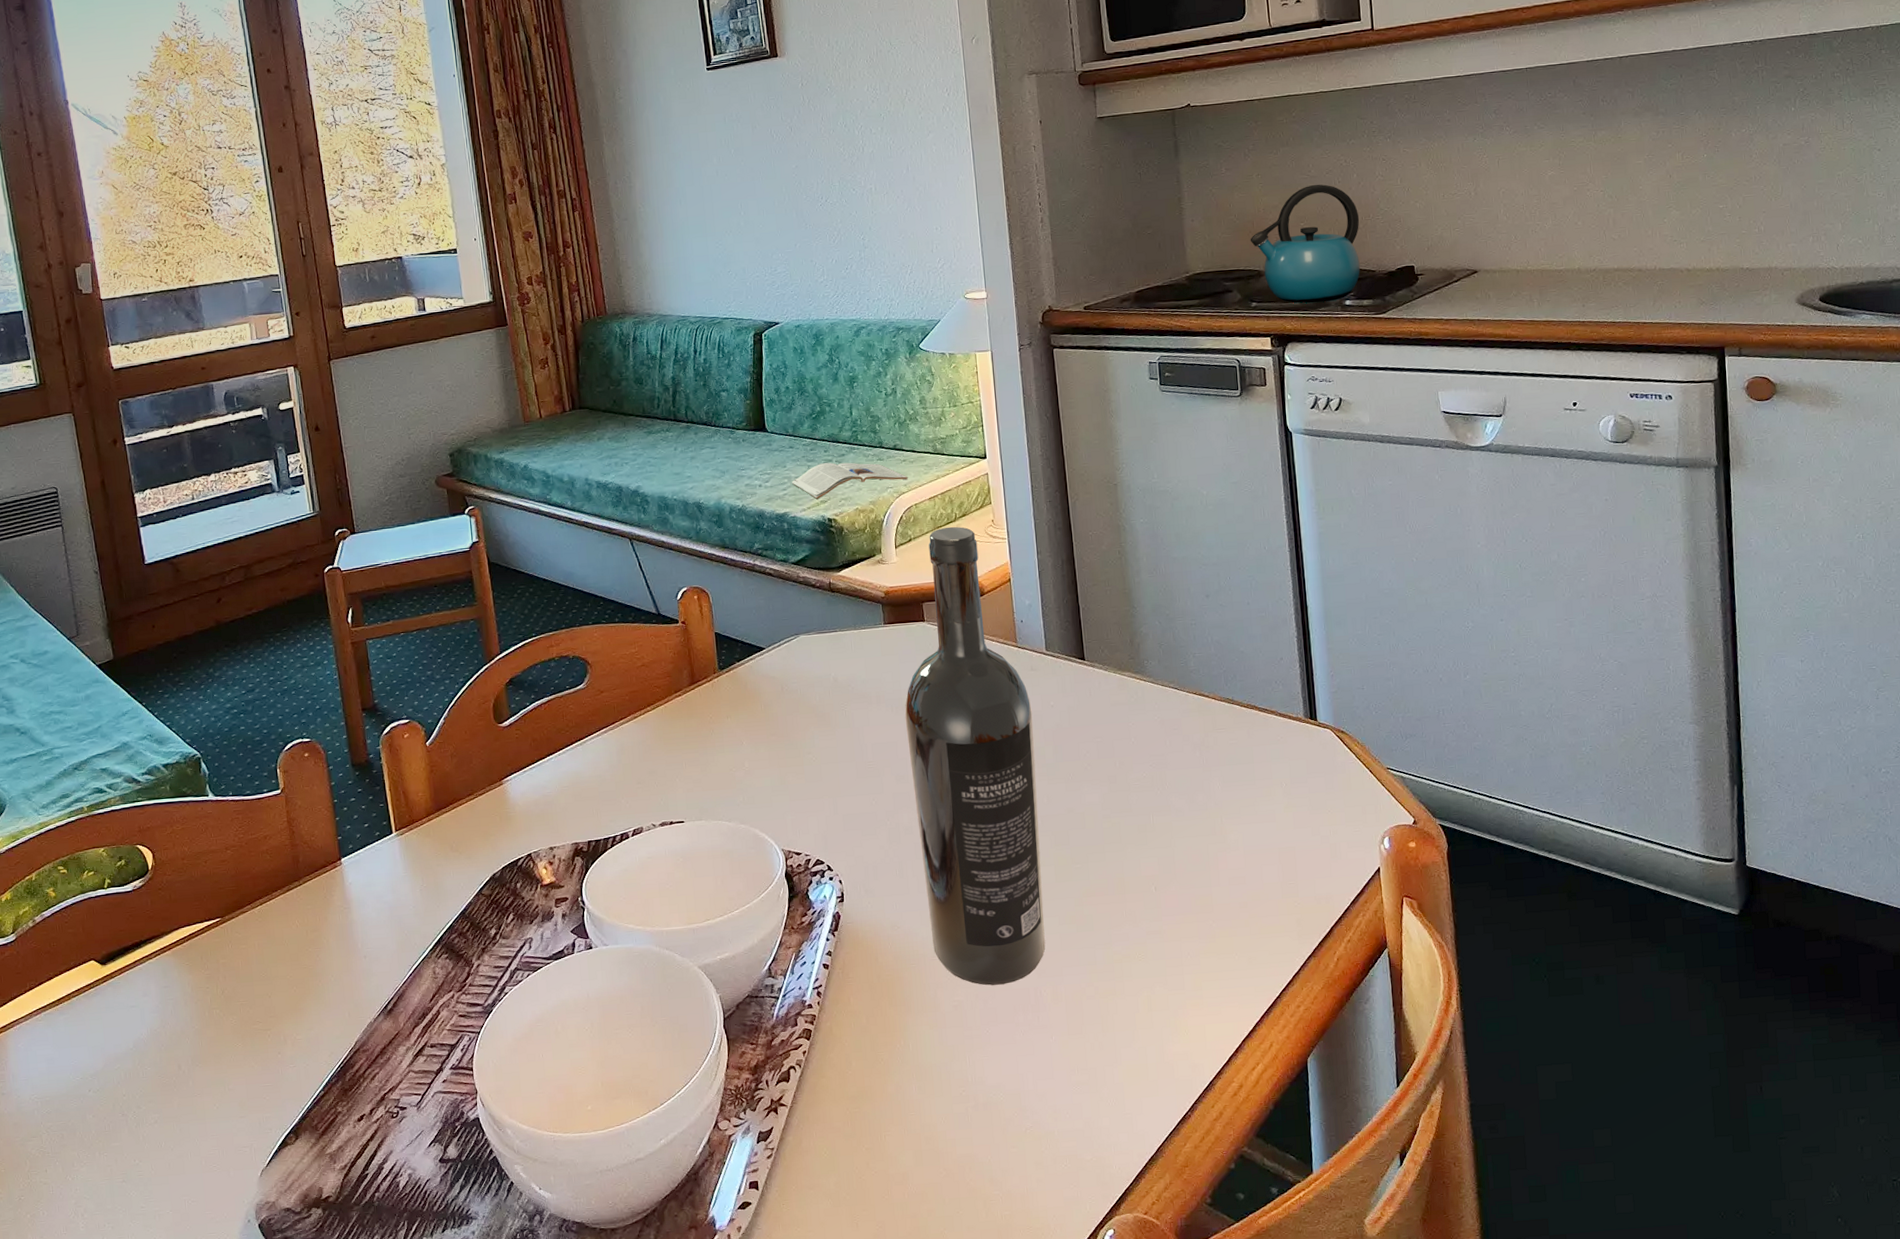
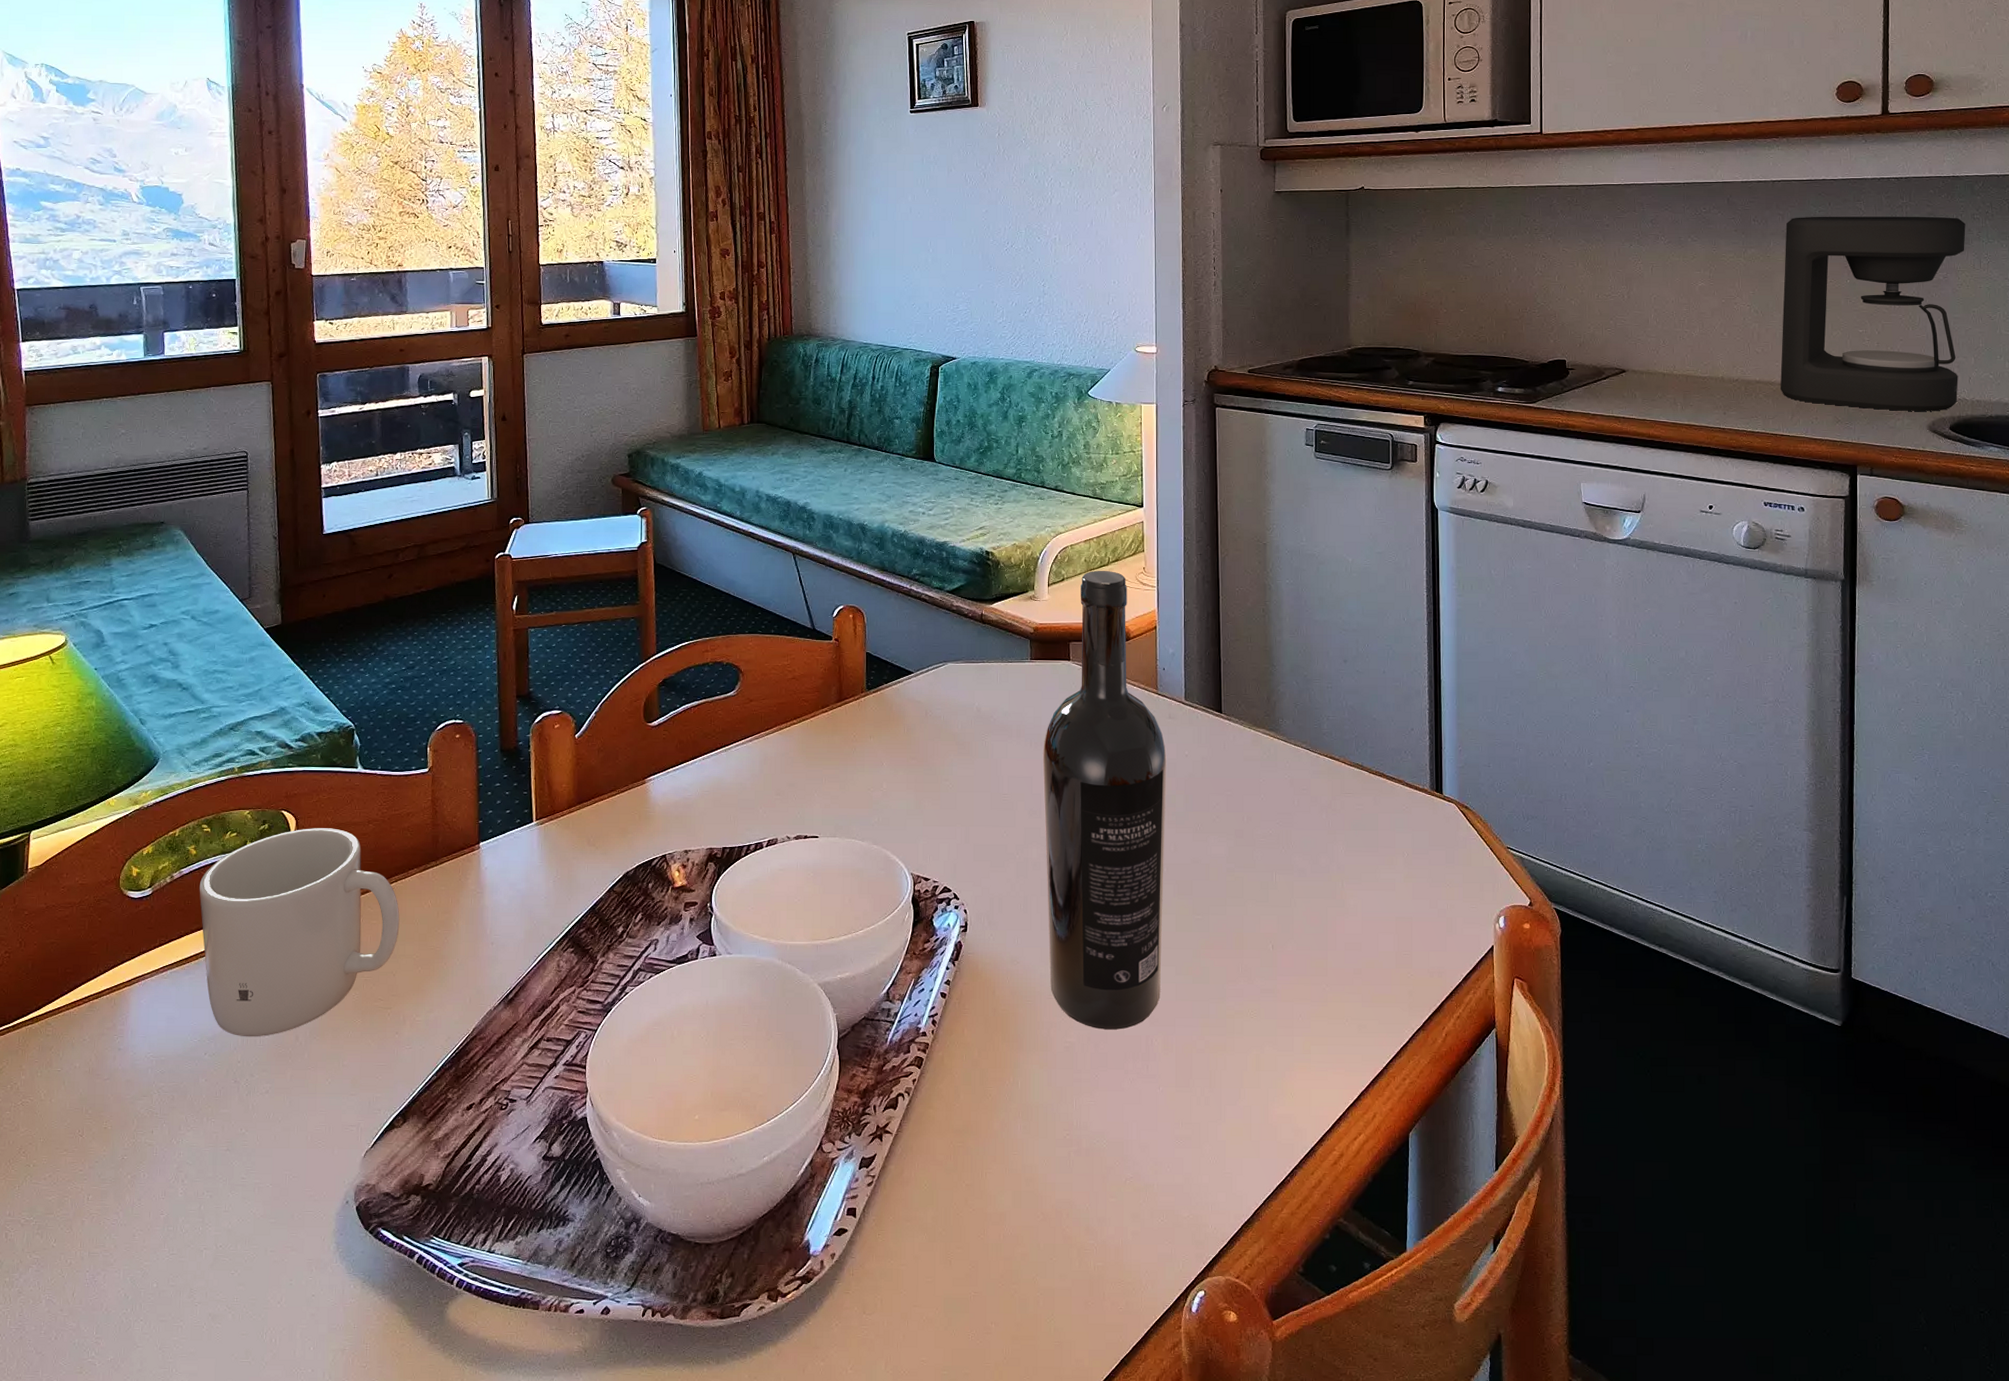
mug: none [62,858,270,1071] -> present [199,828,400,1037]
magazine: present [791,462,908,500] -> none [953,496,1066,532]
kettle: present [1250,184,1360,304] -> none [1411,274,1517,387]
coffee maker: none [1636,77,1826,287] -> present [1780,216,1966,411]

